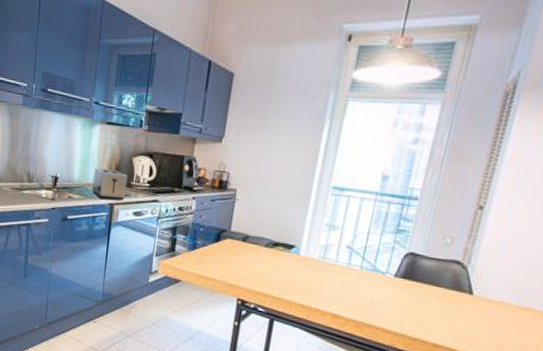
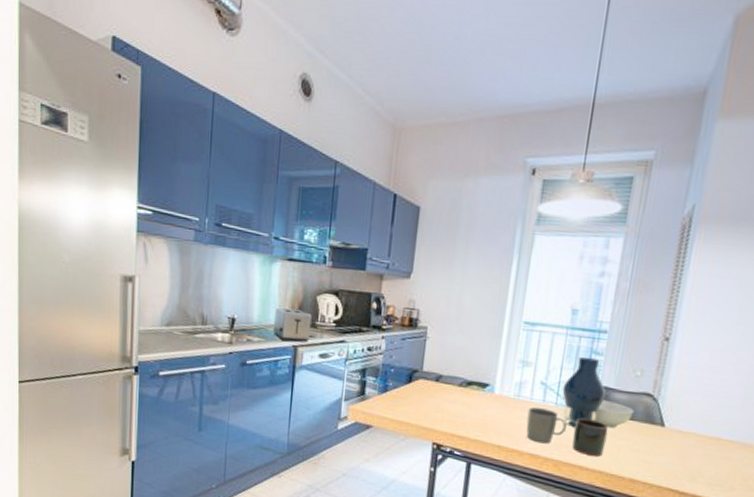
mug: none [329,269,371,305] -> present [526,407,567,444]
vase: none [367,222,414,291] -> present [562,356,607,427]
mug: none [375,282,414,320] -> present [572,418,609,457]
bowl: none [399,265,442,293] -> present [594,399,634,428]

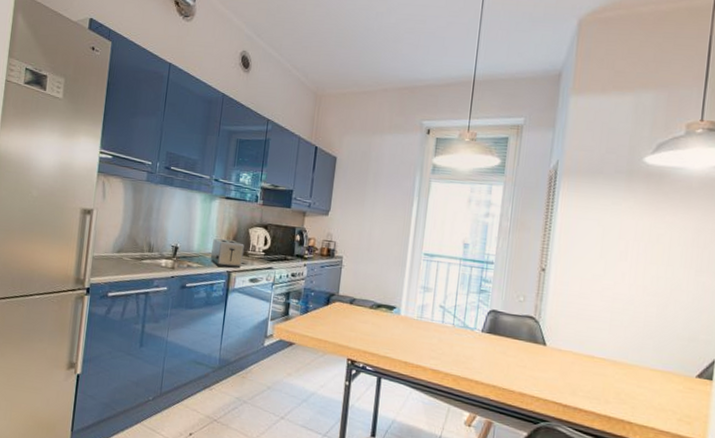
mug: present [526,407,567,444] -> none [428,327,463,360]
vase: present [562,356,607,427] -> none [458,283,496,346]
mug: present [572,418,609,457] -> none [468,337,499,372]
bowl: present [594,399,634,428] -> none [486,321,520,346]

